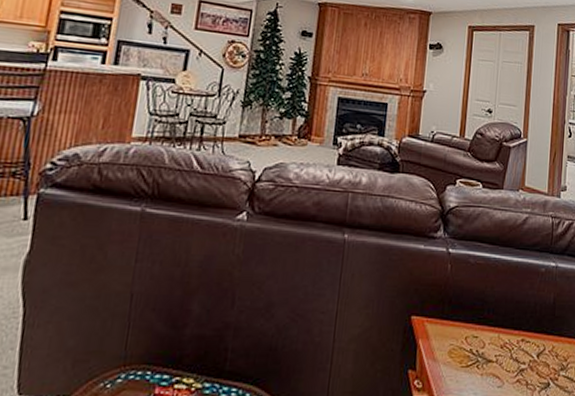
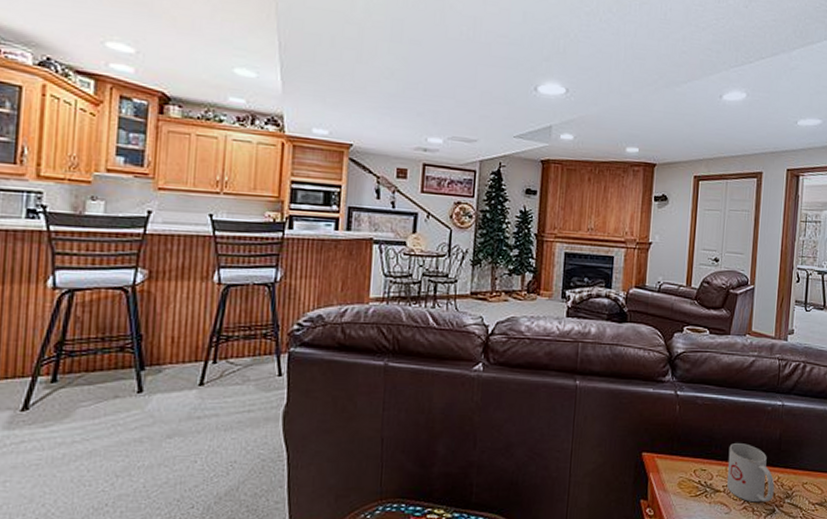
mug: none [500,308,549,375] -> present [727,443,775,503]

